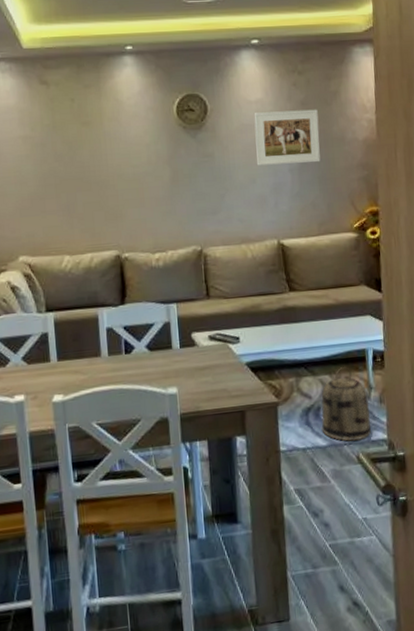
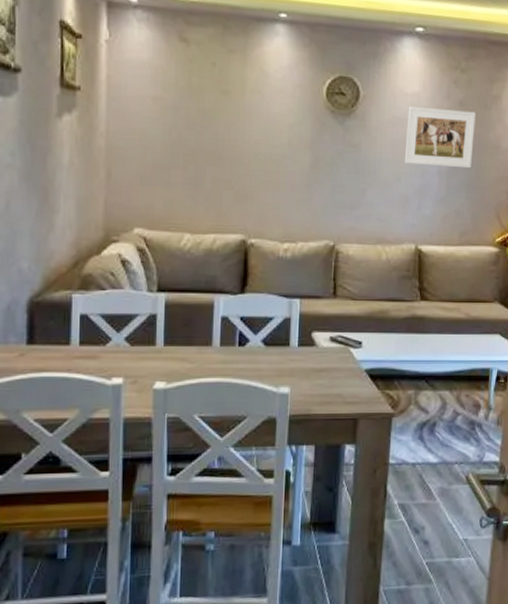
basket: present [321,367,372,442] -> none [434,385,486,461]

